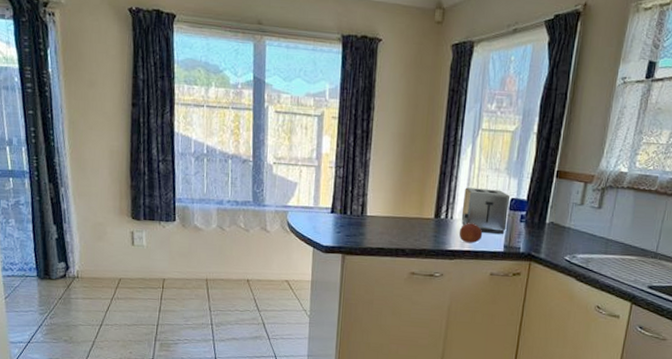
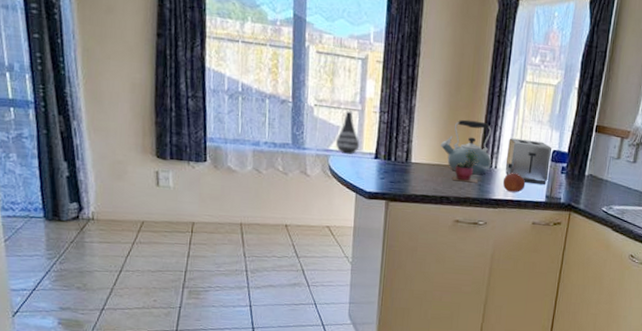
vase: none [293,167,317,210] -> present [335,111,360,155]
kettle: none [395,170,447,226] -> present [440,119,492,175]
succulent plant: none [407,200,435,235] -> present [451,149,480,183]

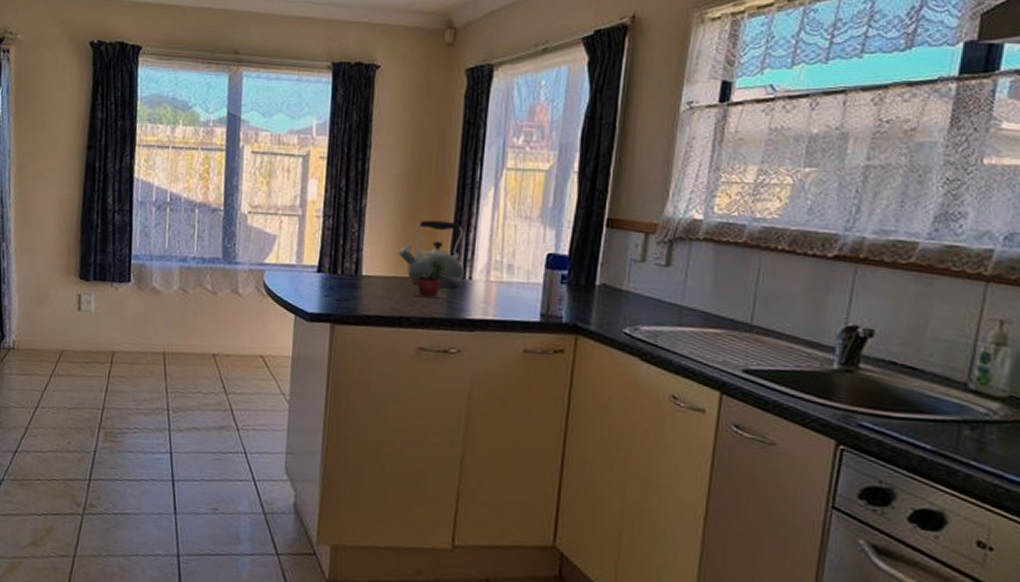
vase: present [335,111,360,155] -> none [271,217,300,268]
fruit: present [502,172,526,193] -> none [480,283,512,311]
toaster: present [505,138,552,185] -> none [483,240,547,300]

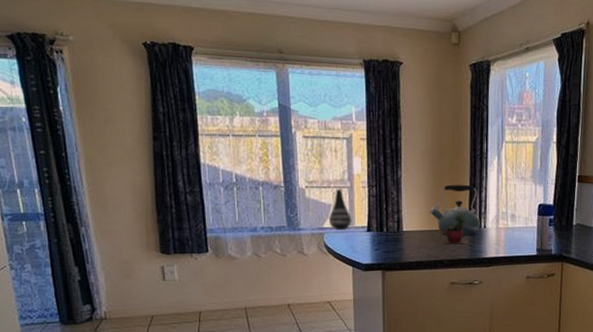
vase: none [271,217,300,268] -> present [328,189,352,230]

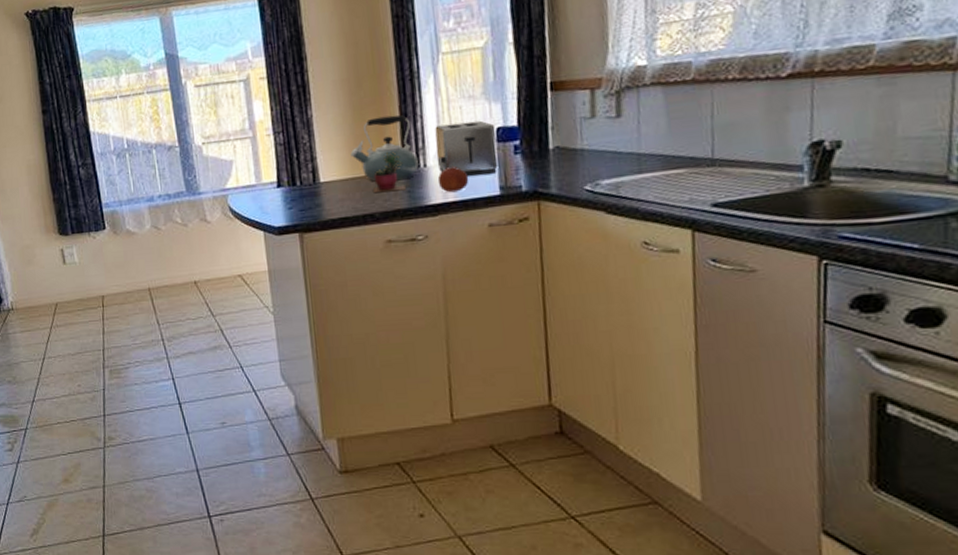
vase: present [328,189,352,230] -> none [231,140,259,190]
fruit: none [493,229,516,250] -> present [437,165,469,193]
toaster: none [494,197,538,239] -> present [435,120,498,176]

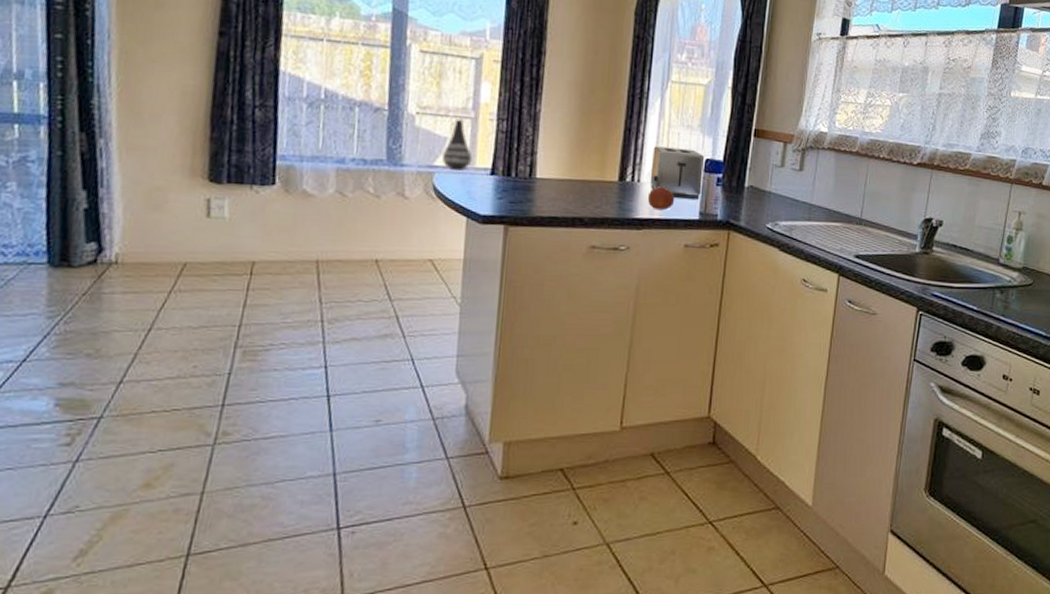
vase: none [231,140,259,190] -> present [441,119,473,171]
kettle: present [350,114,419,182] -> none [571,126,633,191]
succulent plant: present [372,151,406,194] -> none [585,160,619,201]

